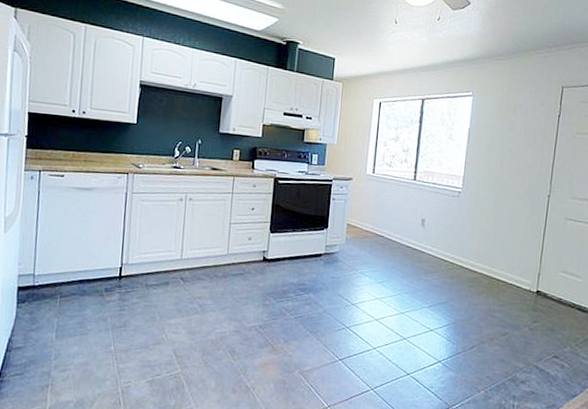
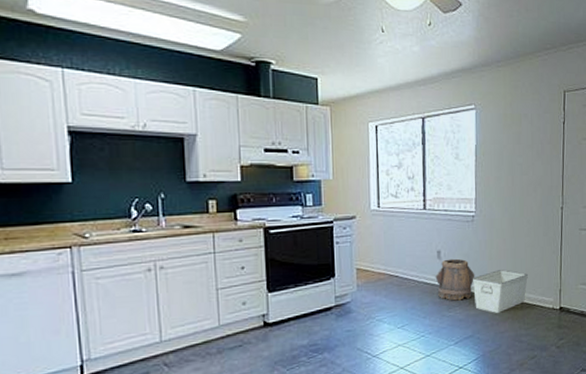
bucket: none [417,227,455,268] -> present [435,258,475,301]
storage bin: none [452,245,507,286] -> present [473,270,528,313]

